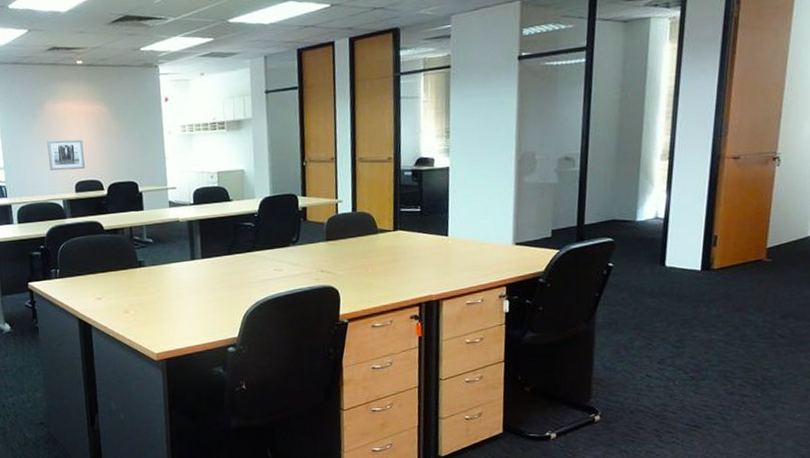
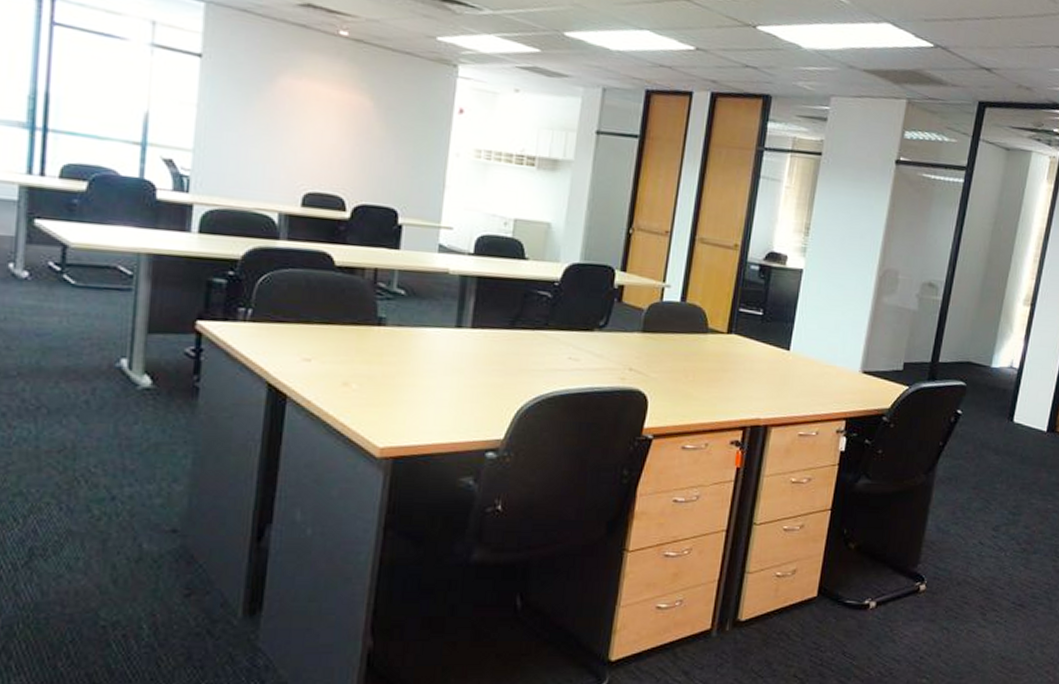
wall art: present [47,139,85,171] -> none [266,126,328,178]

